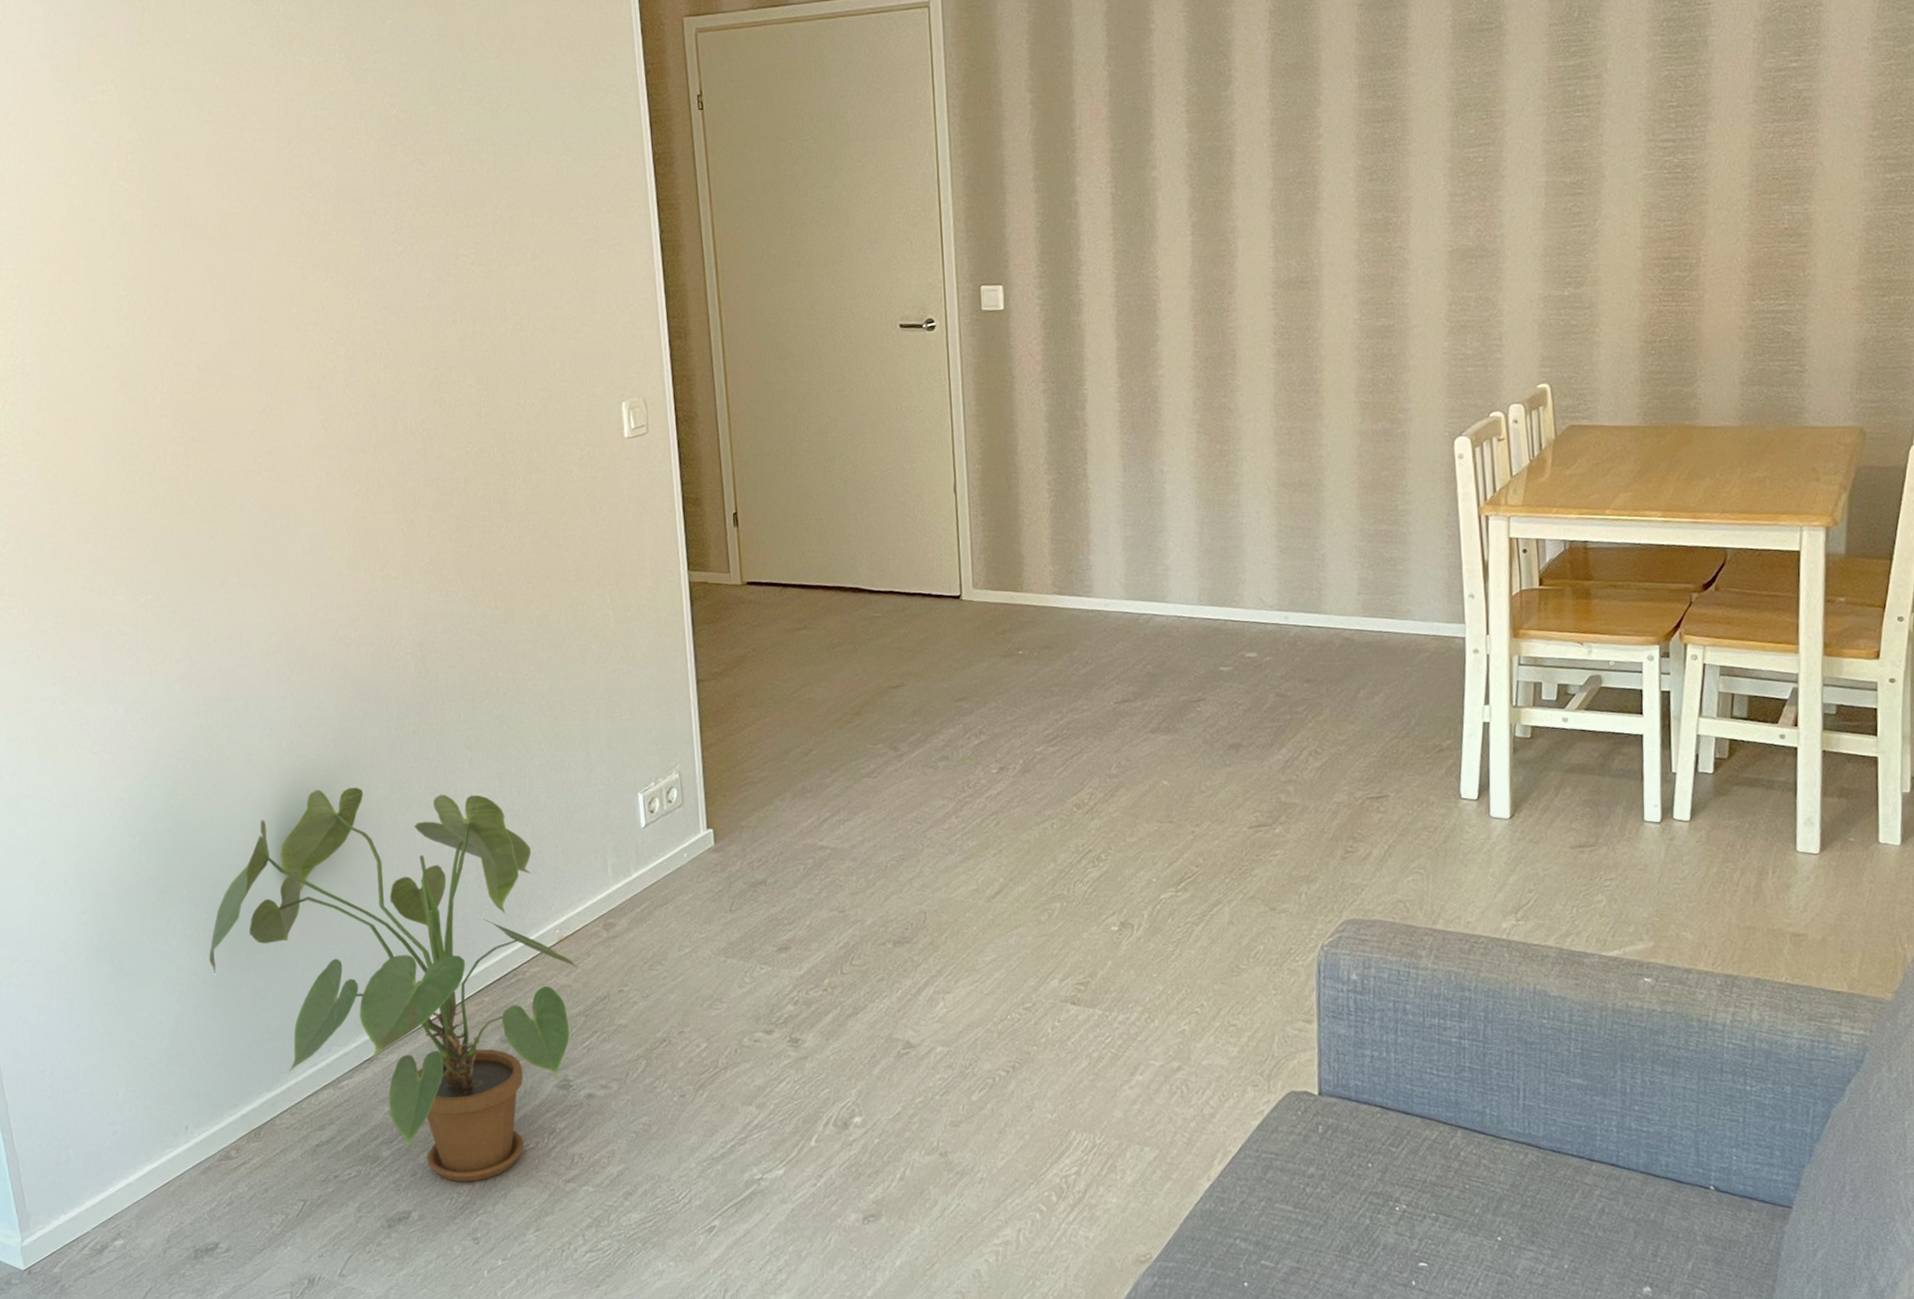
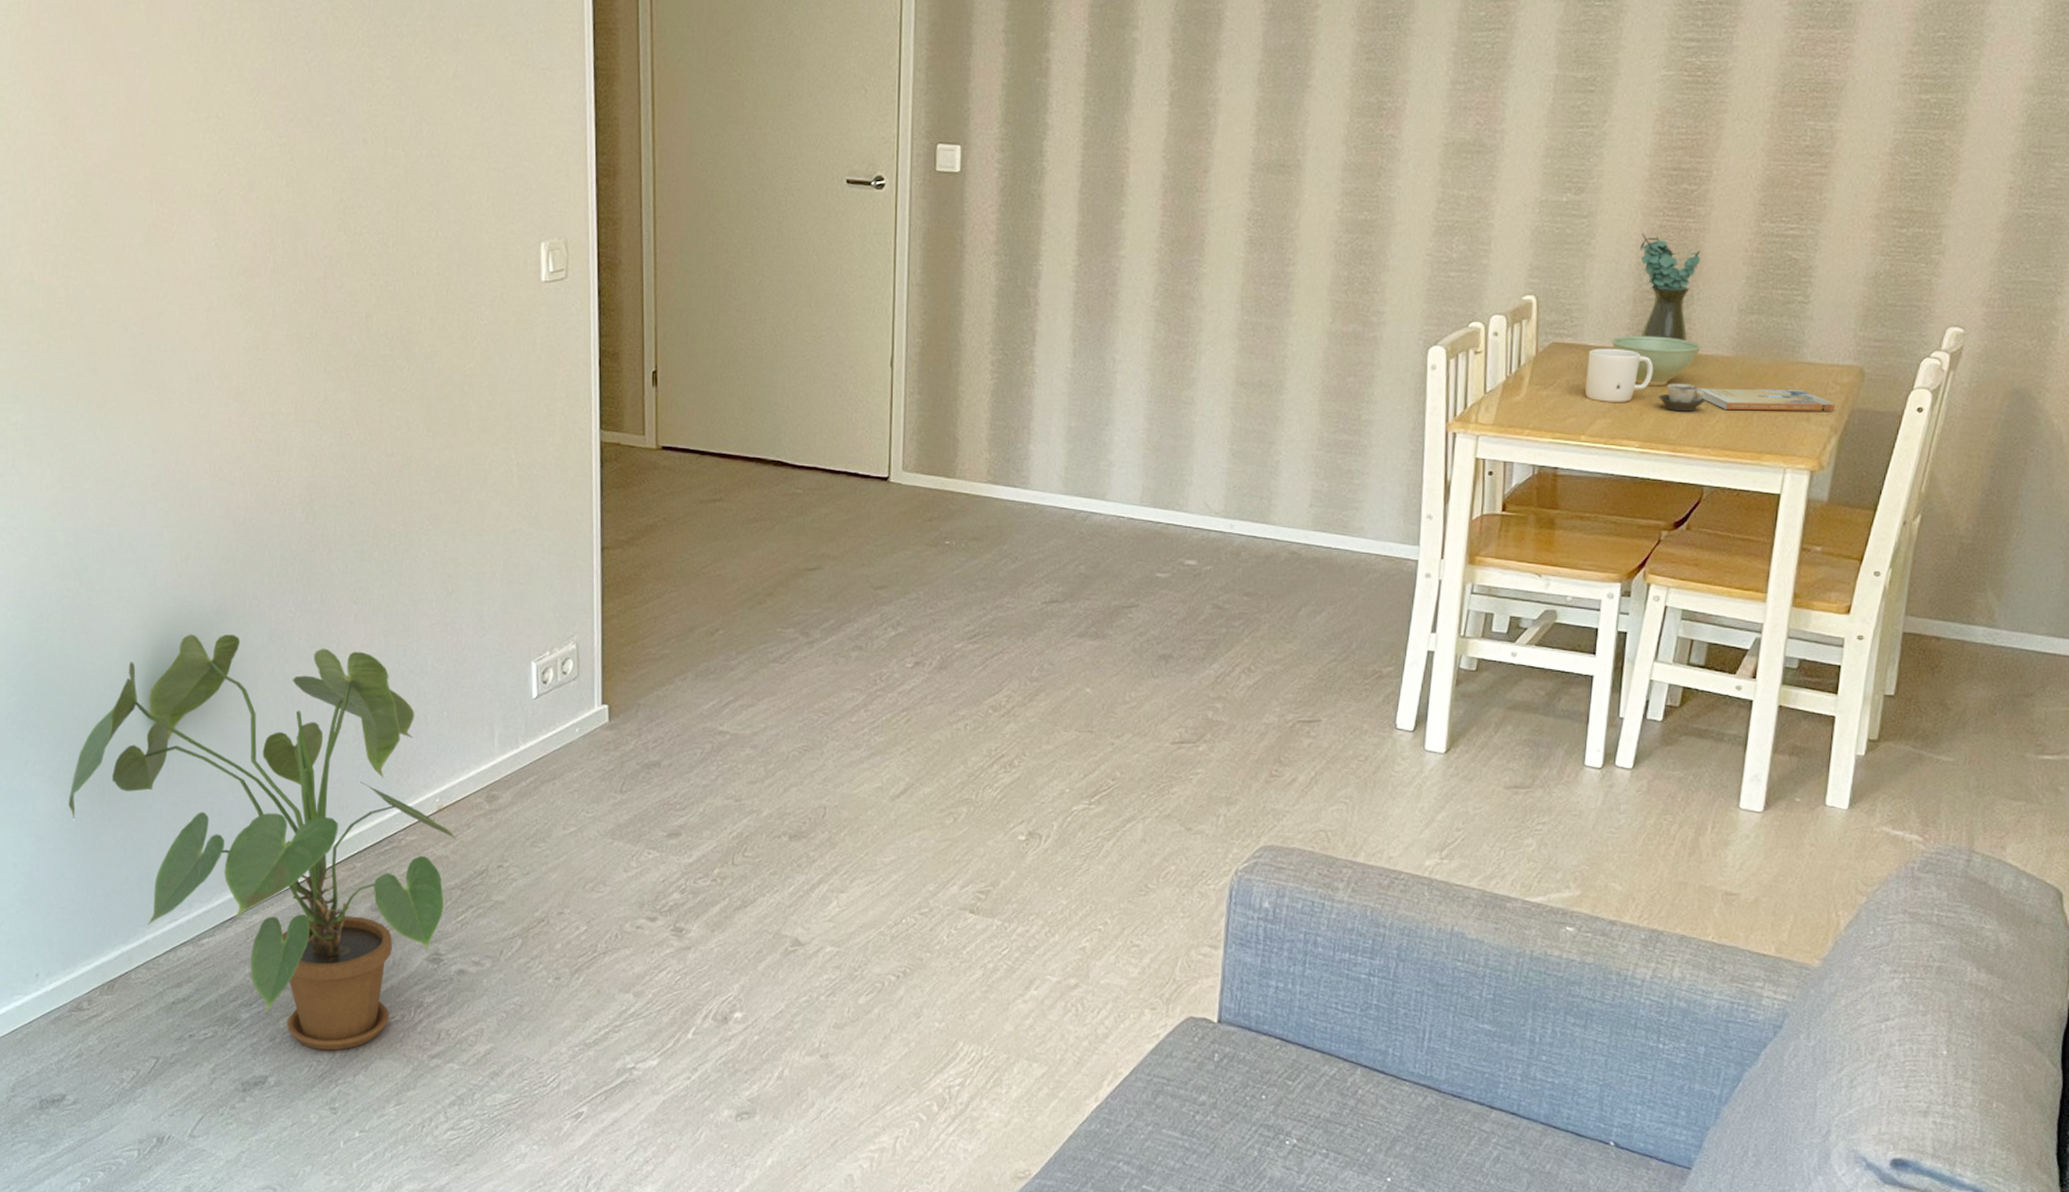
mug: none [1604,426,1667,477] -> present [1584,348,1654,402]
bowl: none [1625,412,1710,459] -> present [1612,336,1702,387]
vase: none [1641,319,1699,416] -> present [1640,233,1701,342]
cup: none [1674,454,1719,481] -> present [1658,383,1706,412]
book: none [1710,452,1841,477] -> present [1696,388,1835,411]

